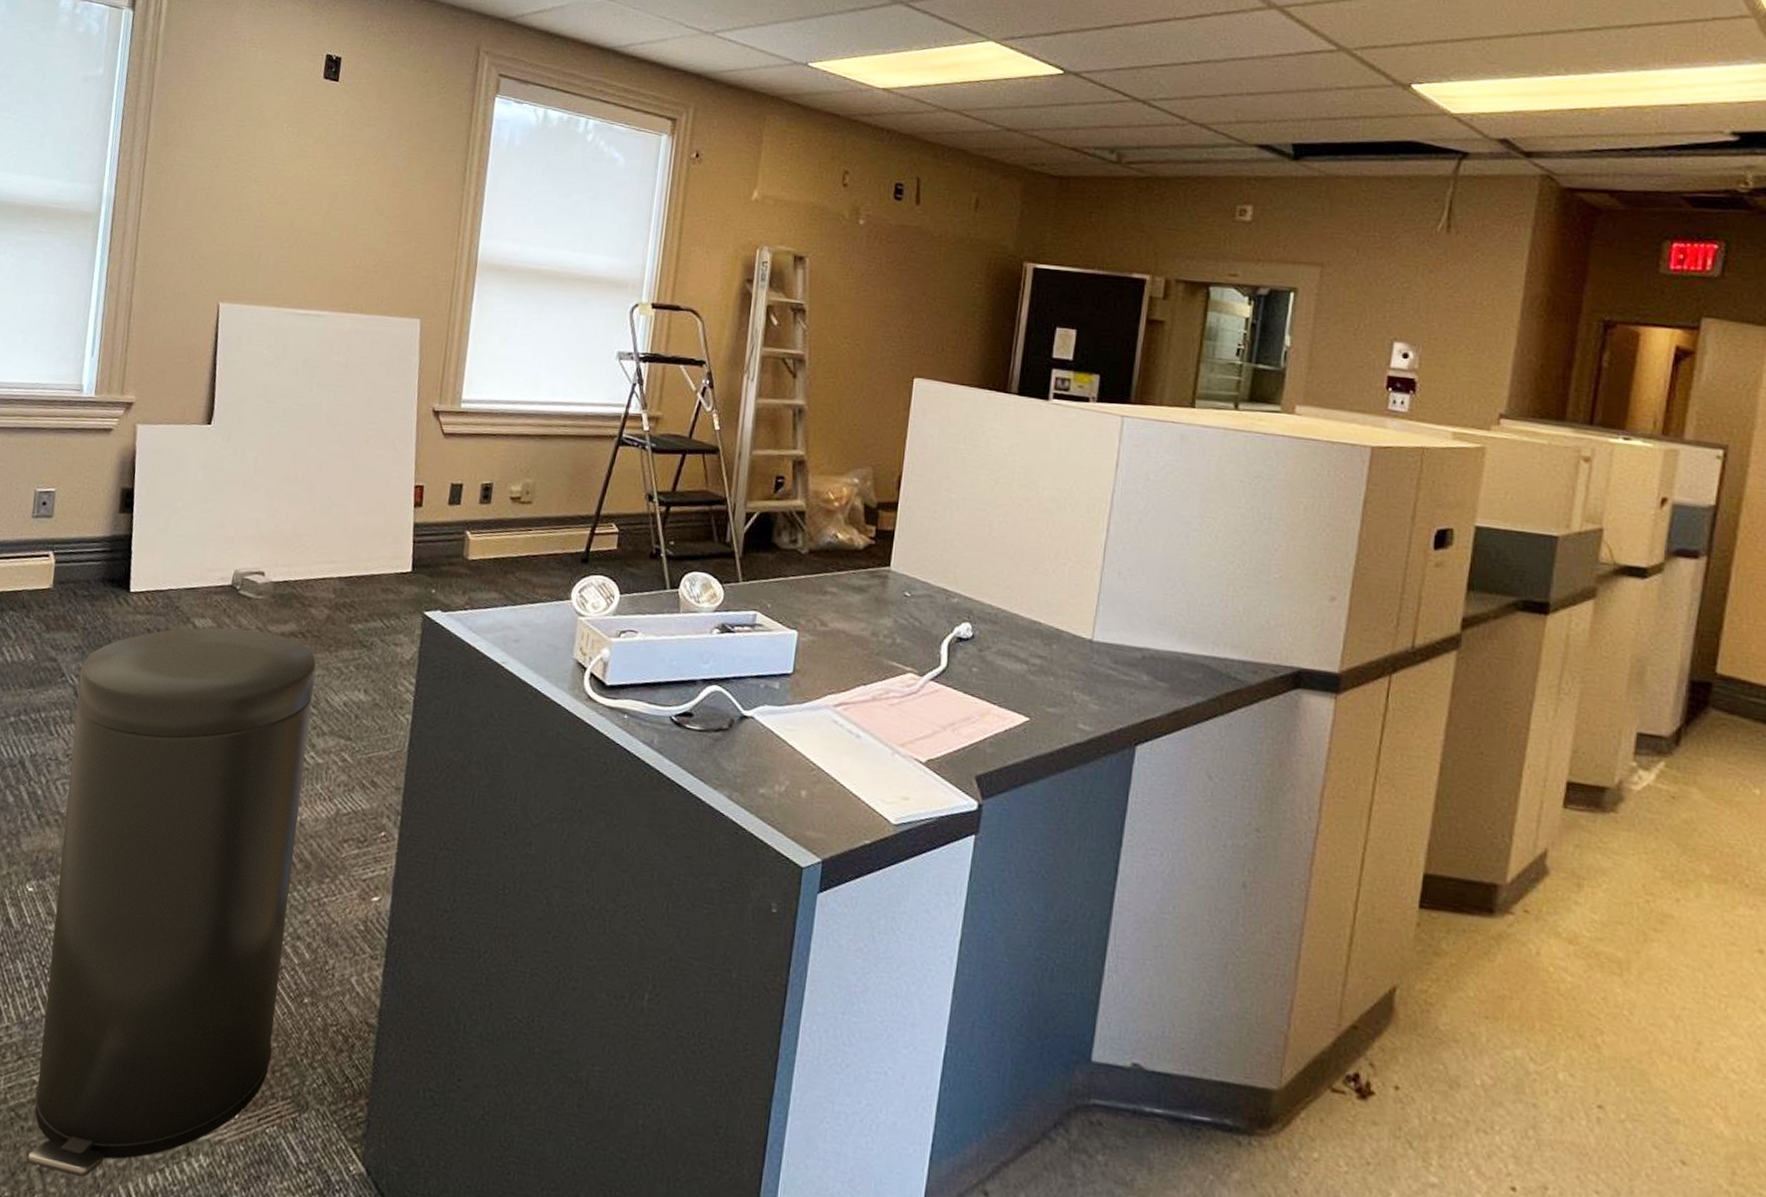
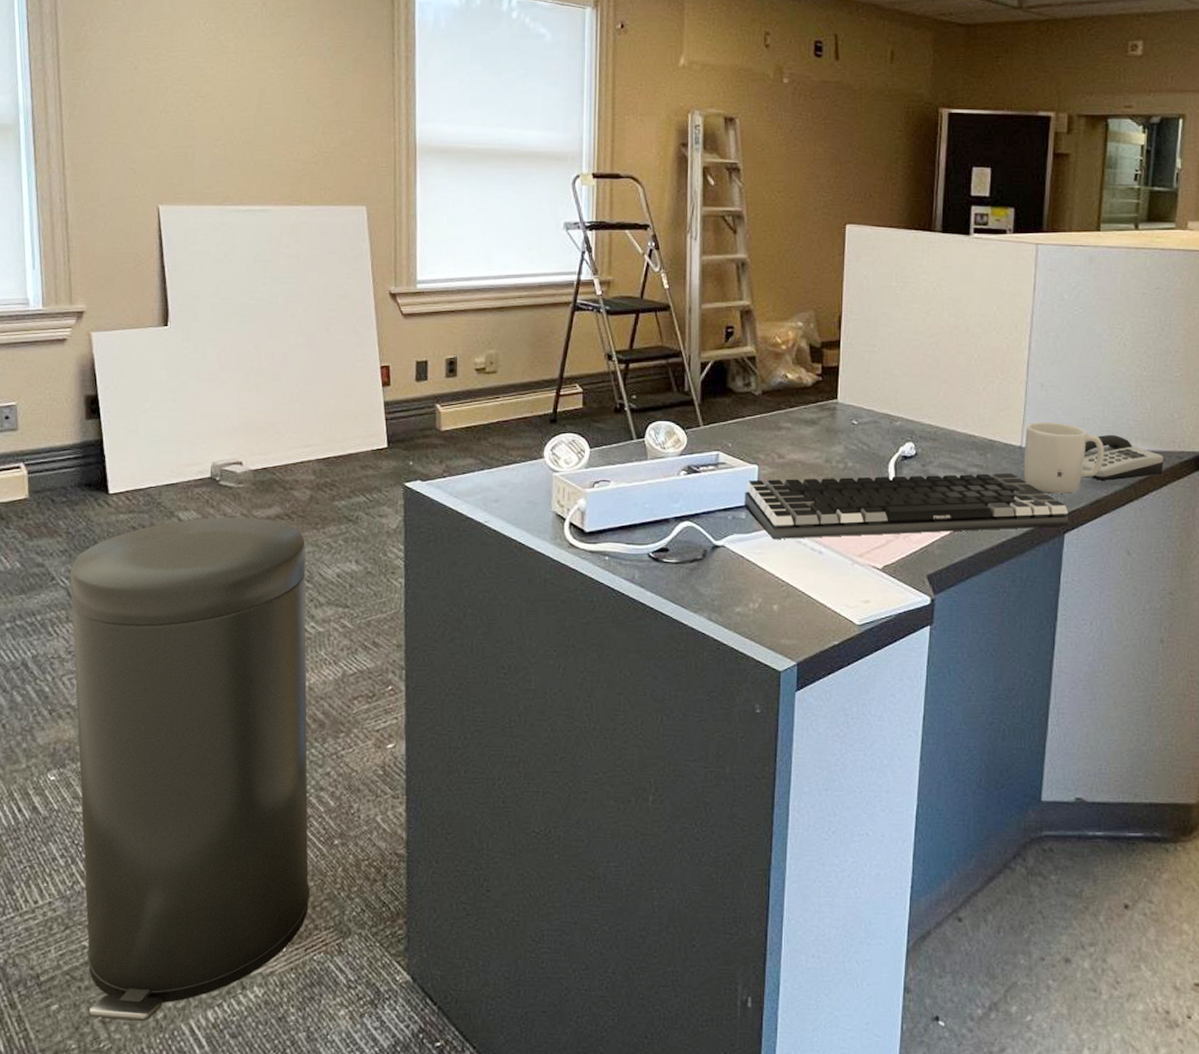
computer keyboard: none [779,647,1142,738] -> present [744,473,1069,540]
mug: none [1092,614,1188,700] -> present [1023,421,1105,494]
telephone: none [1160,636,1257,690] -> present [1082,434,1164,481]

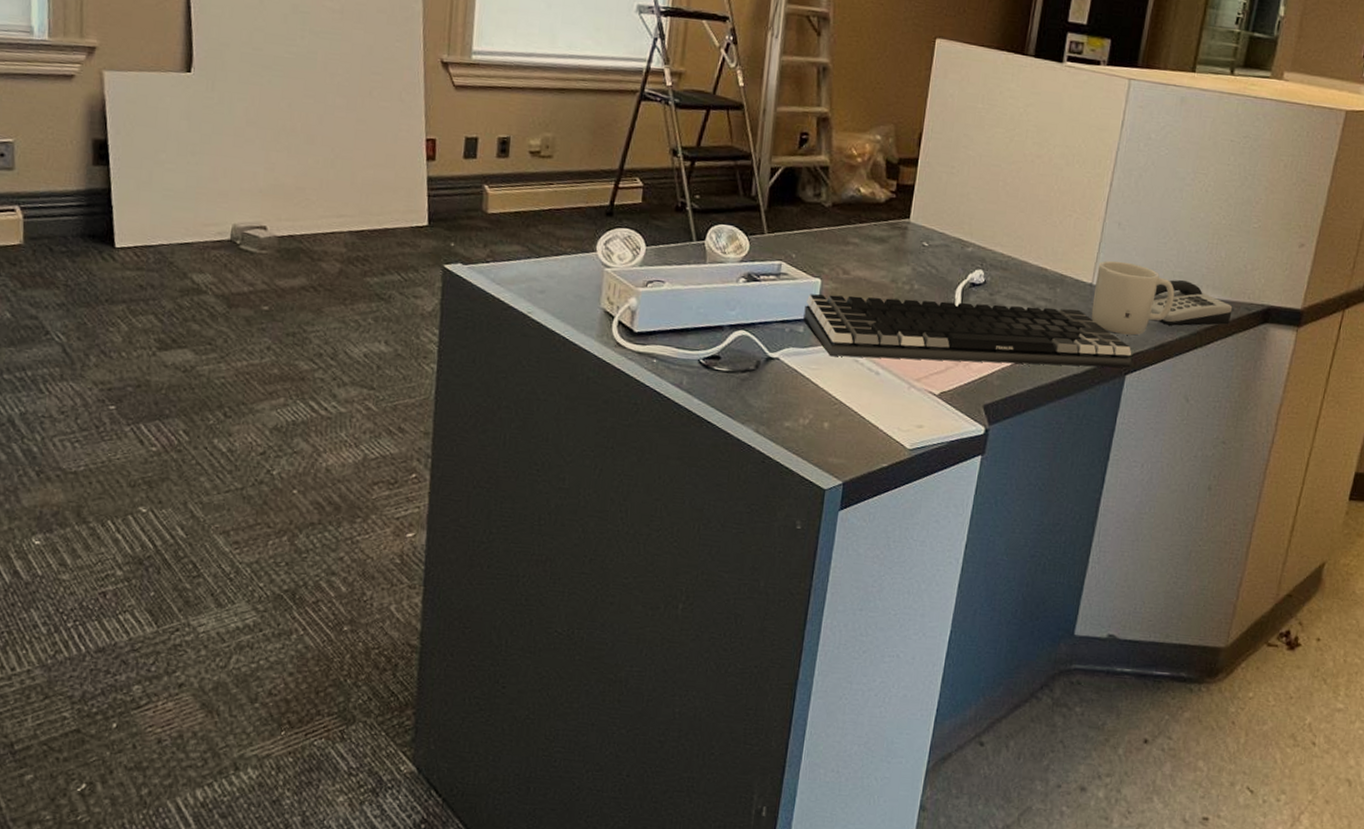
pedal bin: present [70,517,310,1022] -> none [65,282,332,797]

